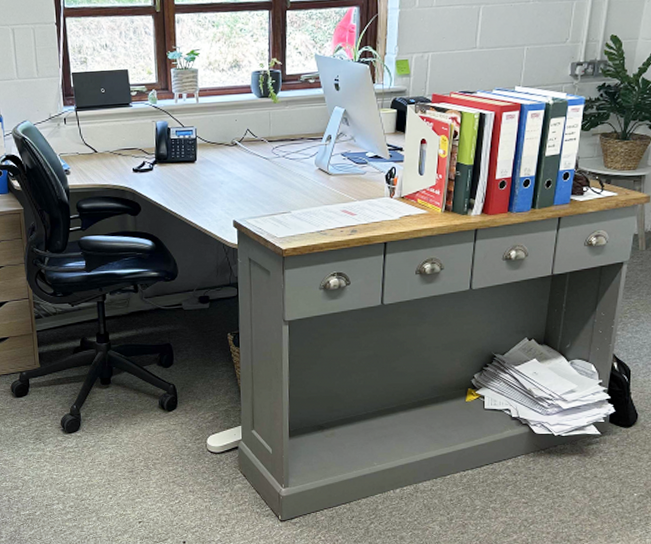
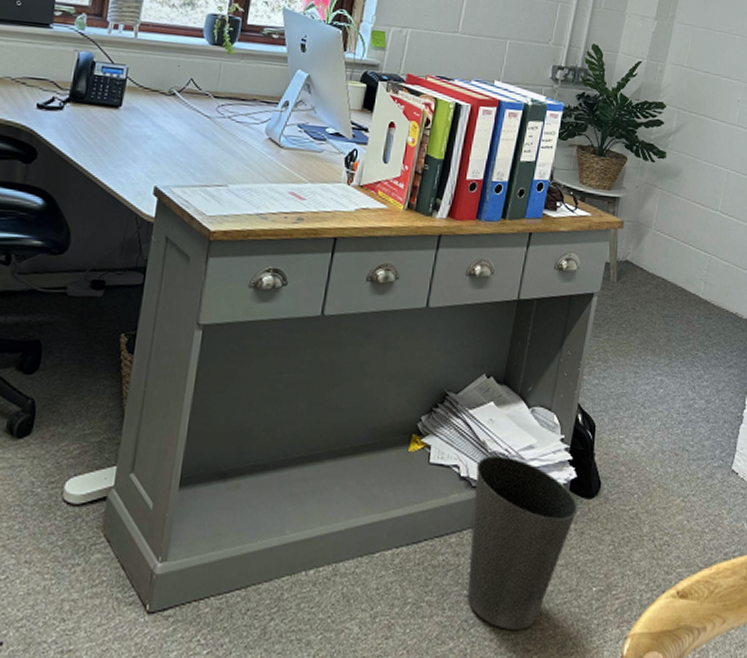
waste basket: none [525,399,618,525] -> present [466,455,579,630]

